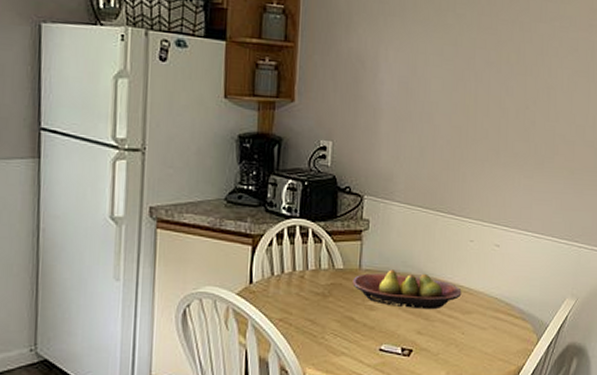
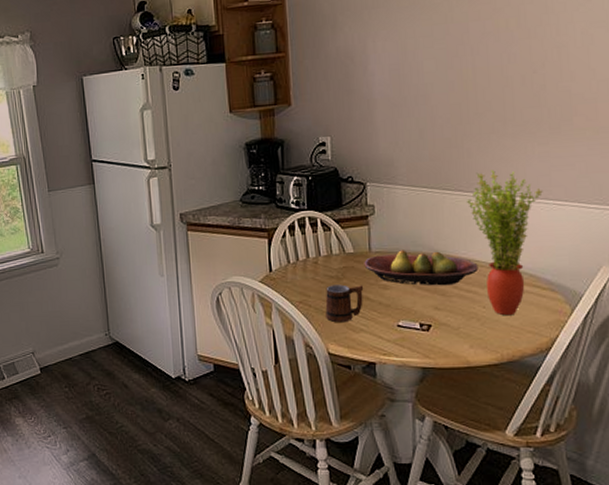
mug: none [306,302,350,345] -> present [325,284,364,323]
potted plant: none [458,197,524,343] -> present [467,170,543,316]

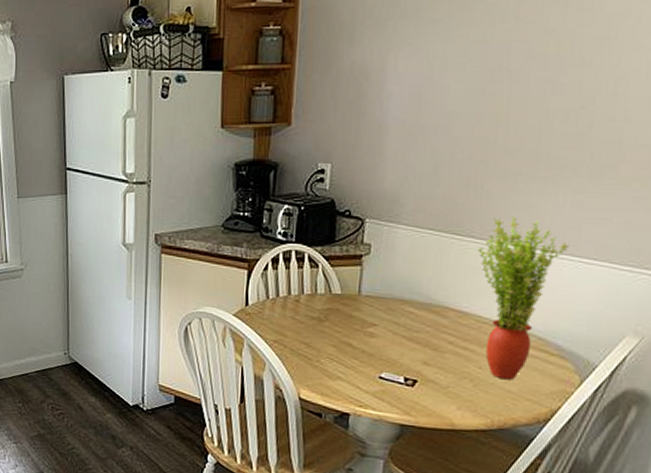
mug: present [325,284,364,323] -> none [301,326,347,368]
fruit bowl: present [364,250,479,286] -> none [350,296,481,340]

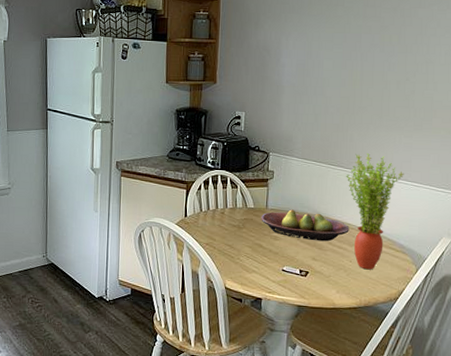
fruit bowl: none [350,296,481,340] -> present [261,209,350,242]

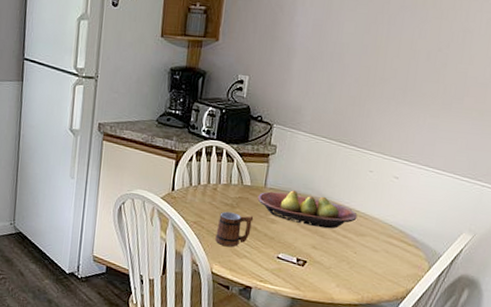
mug: none [226,232,259,264] -> present [215,211,254,247]
potted plant: present [346,153,404,270] -> none [358,132,426,264]

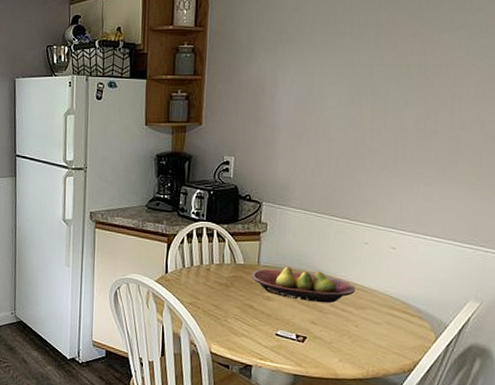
mug: present [215,211,254,247] -> none [212,291,249,327]

